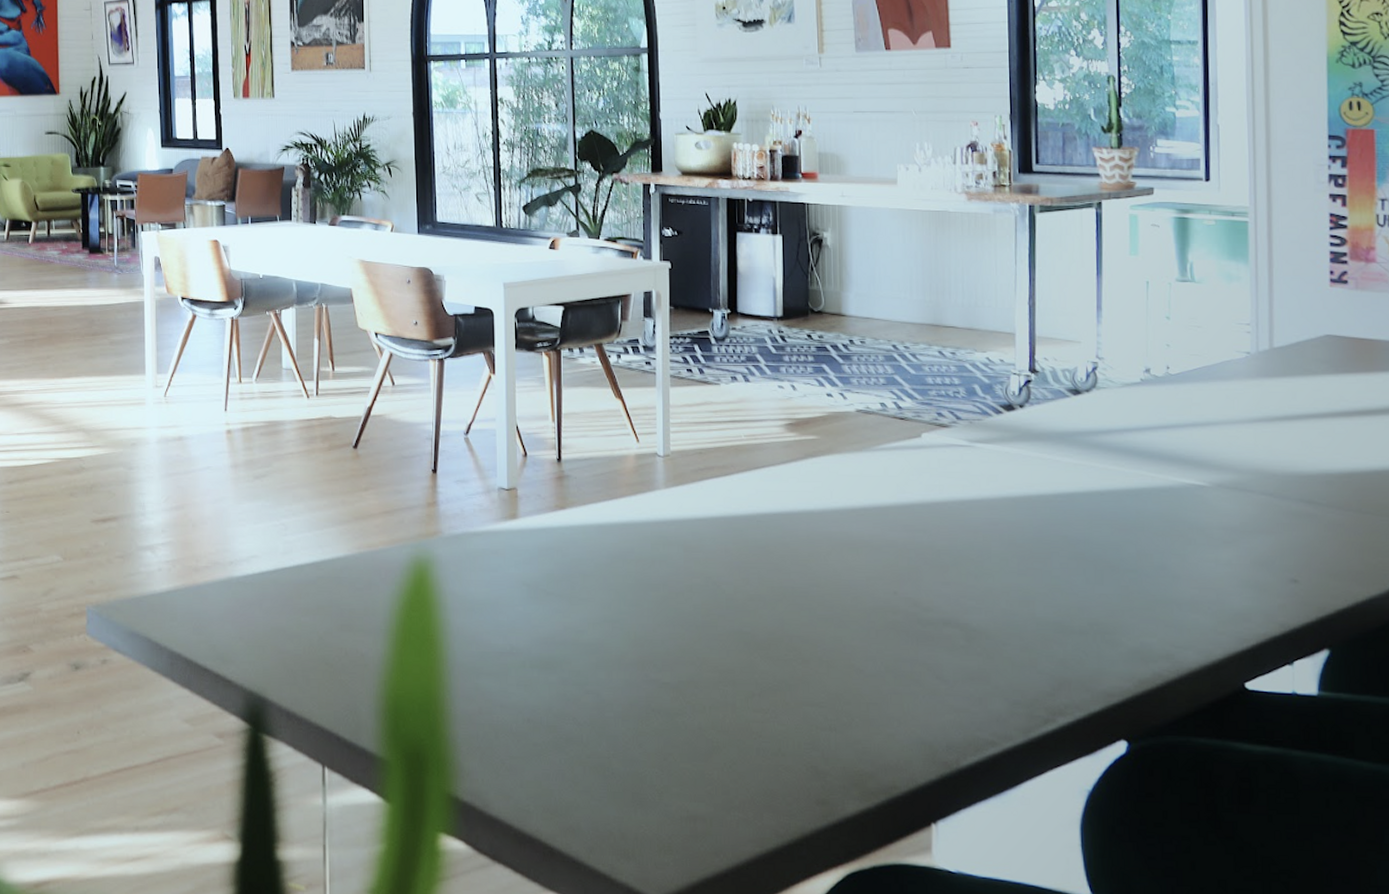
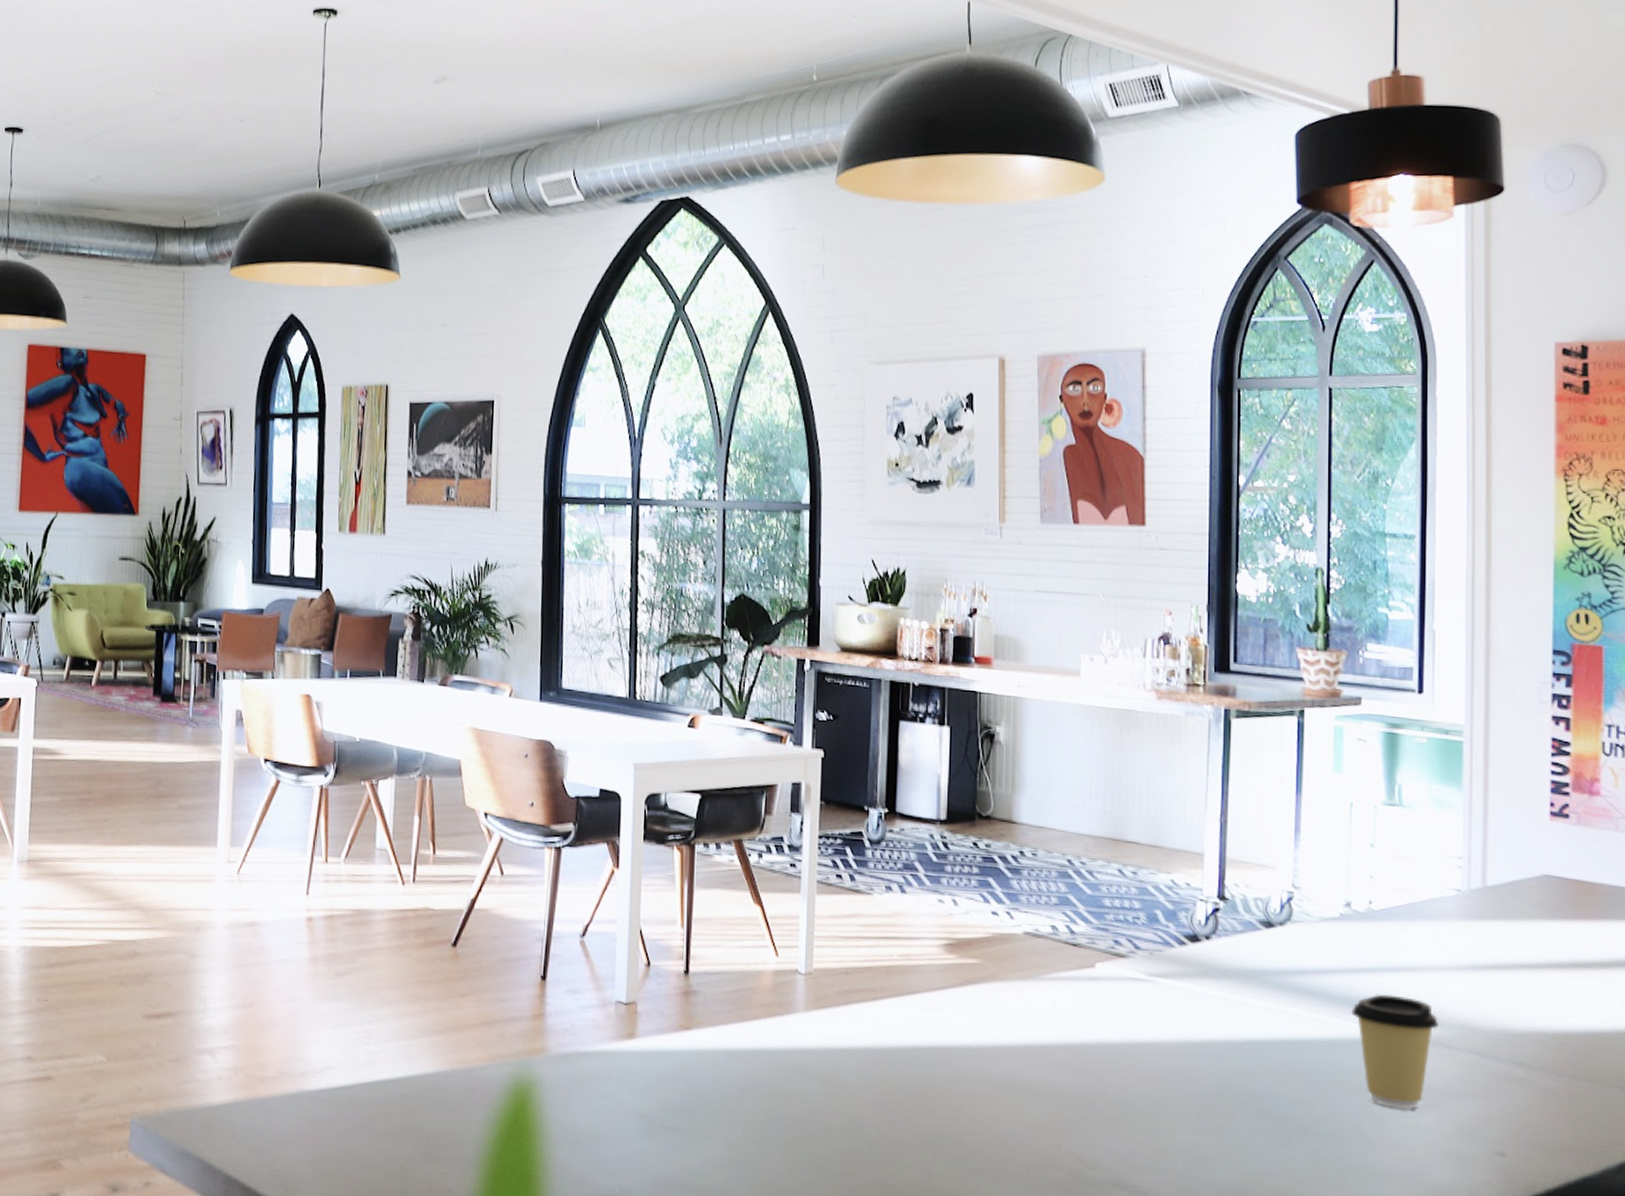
coffee cup: none [1154,447,1234,547] -> present [1351,994,1438,1110]

